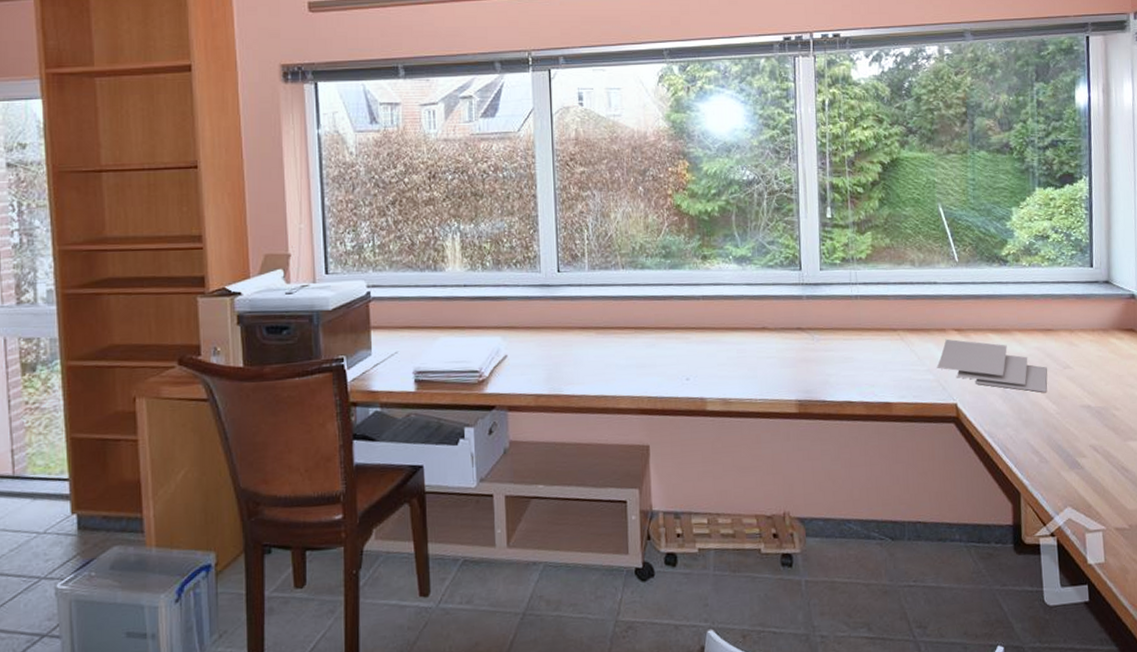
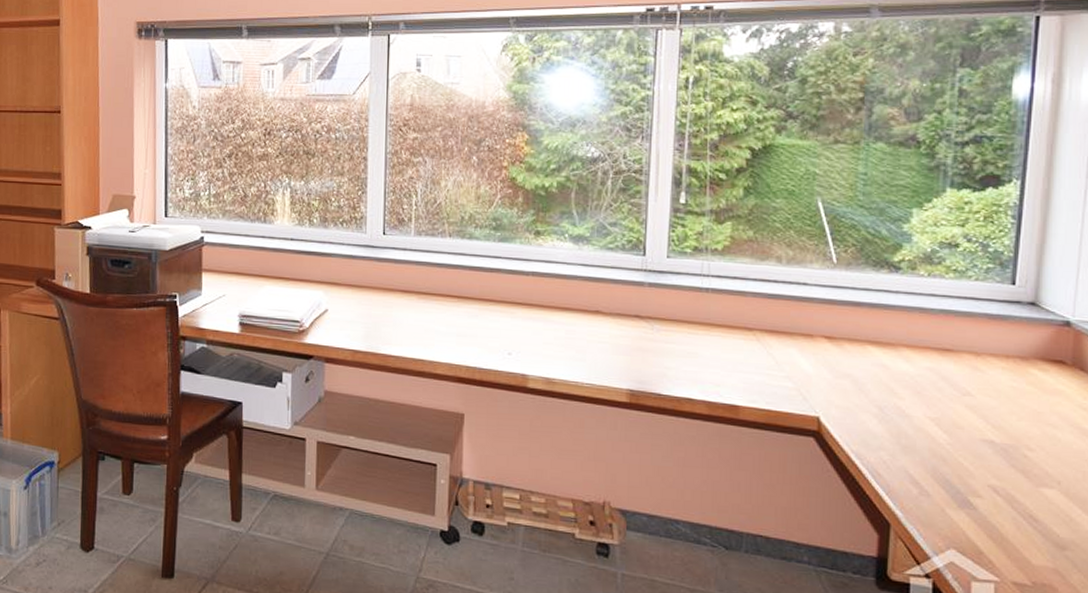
papers: present [936,339,1047,393] -> none [798,345,940,420]

